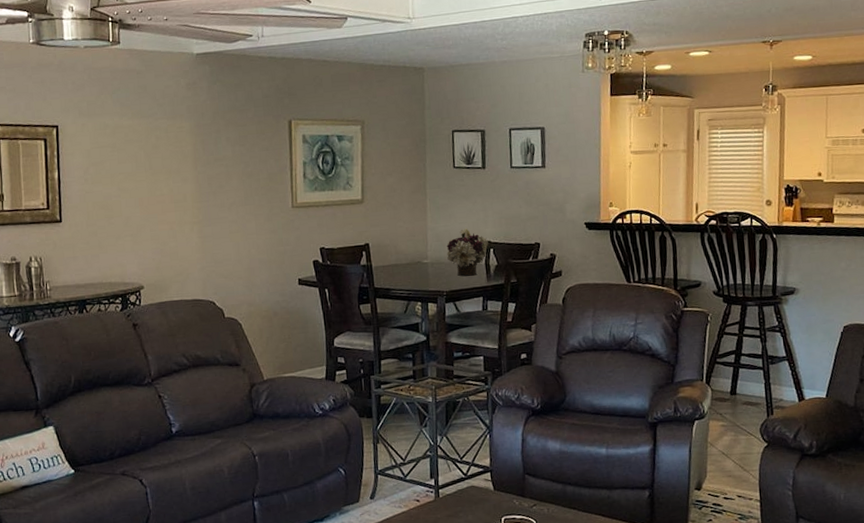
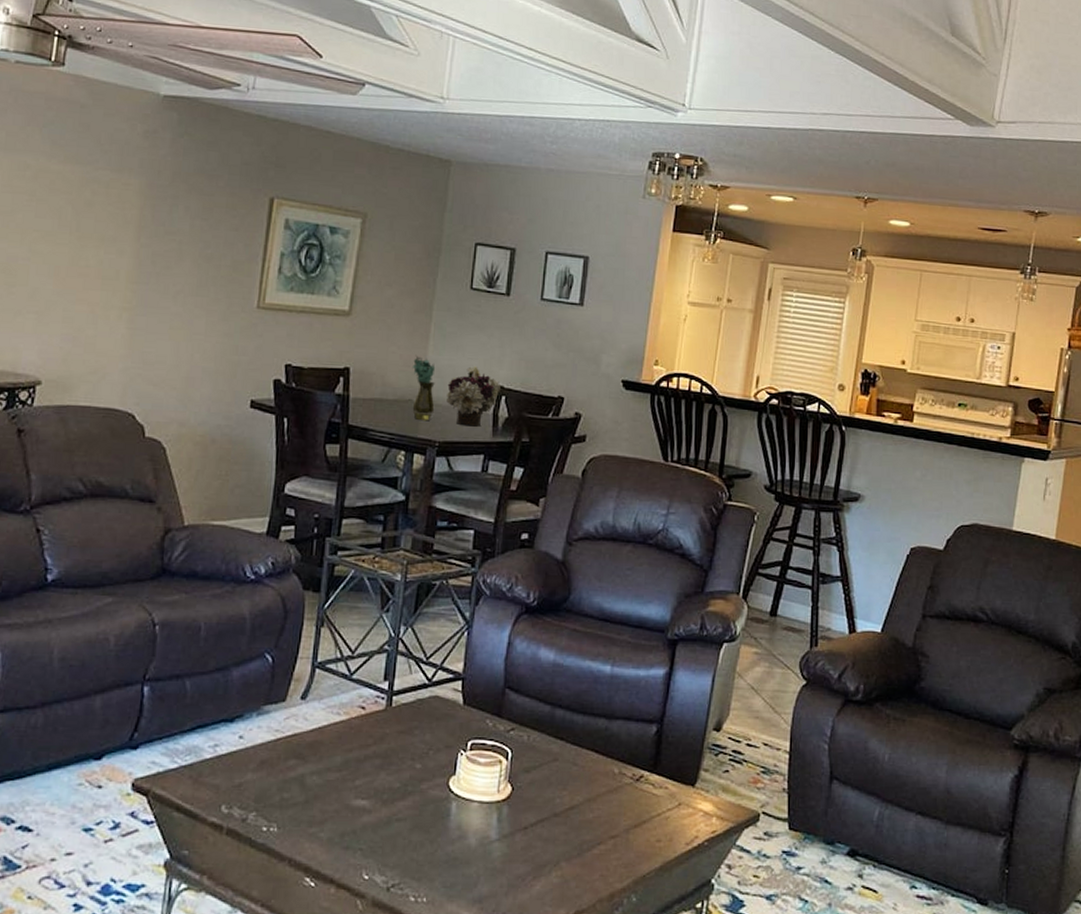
vase: none [416,226,439,277] -> present [412,355,436,421]

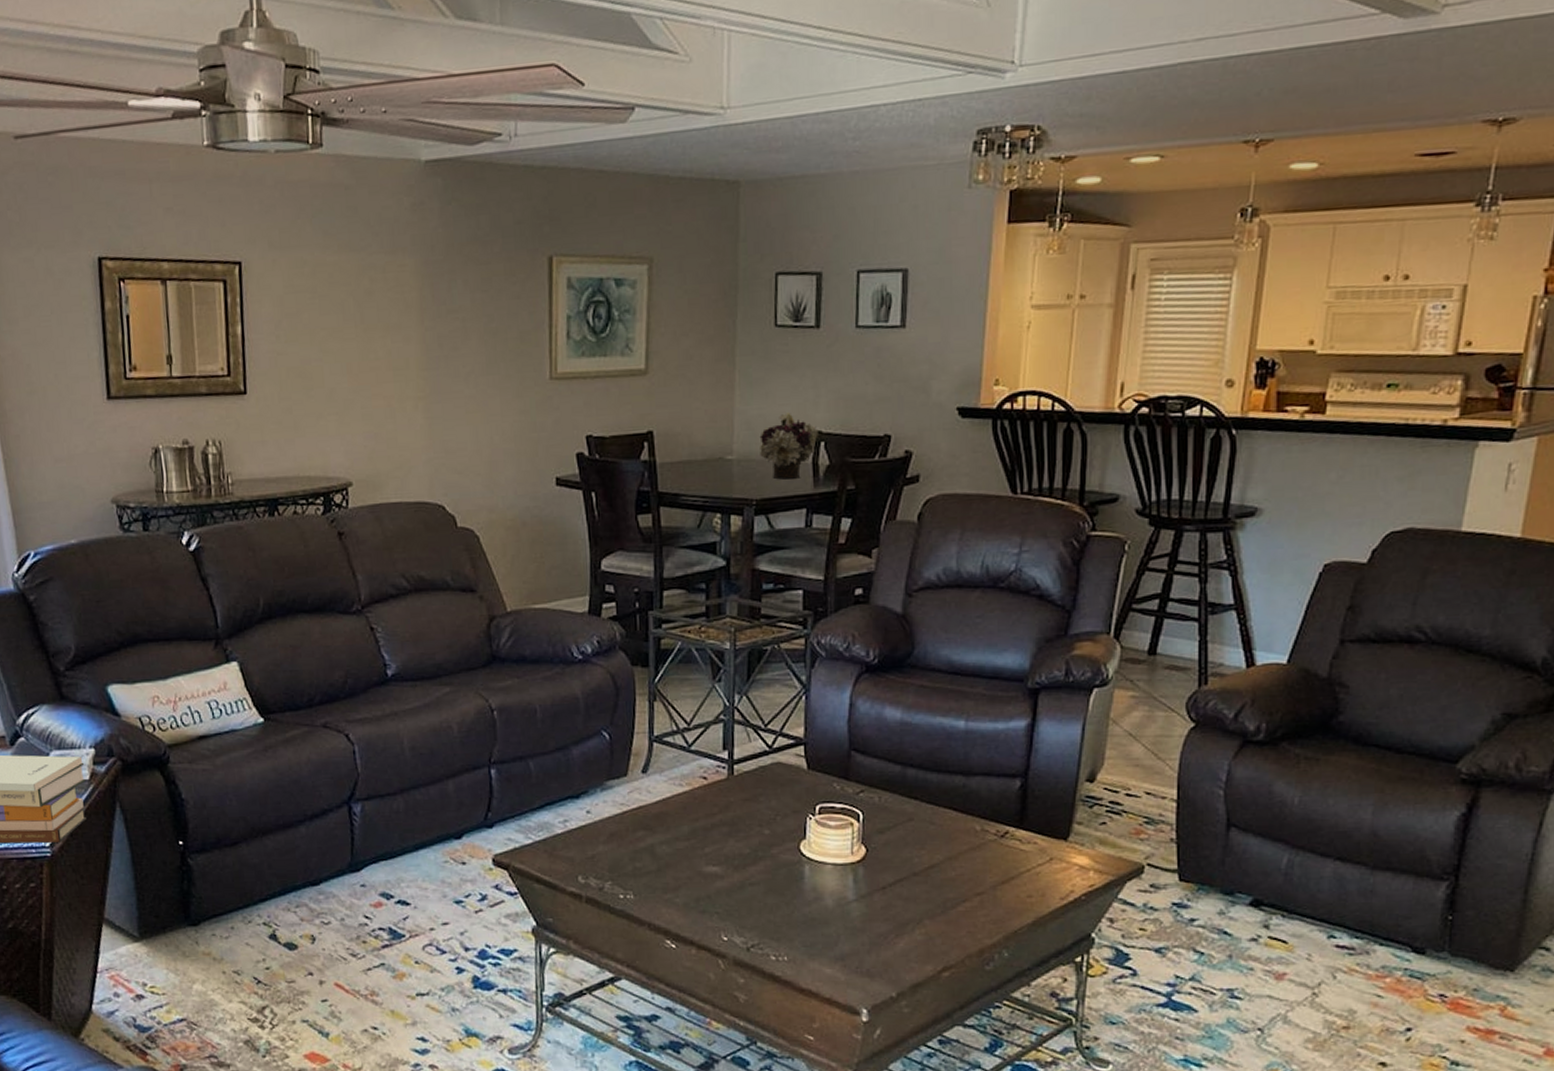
vase: present [412,355,436,421] -> none [719,408,748,480]

